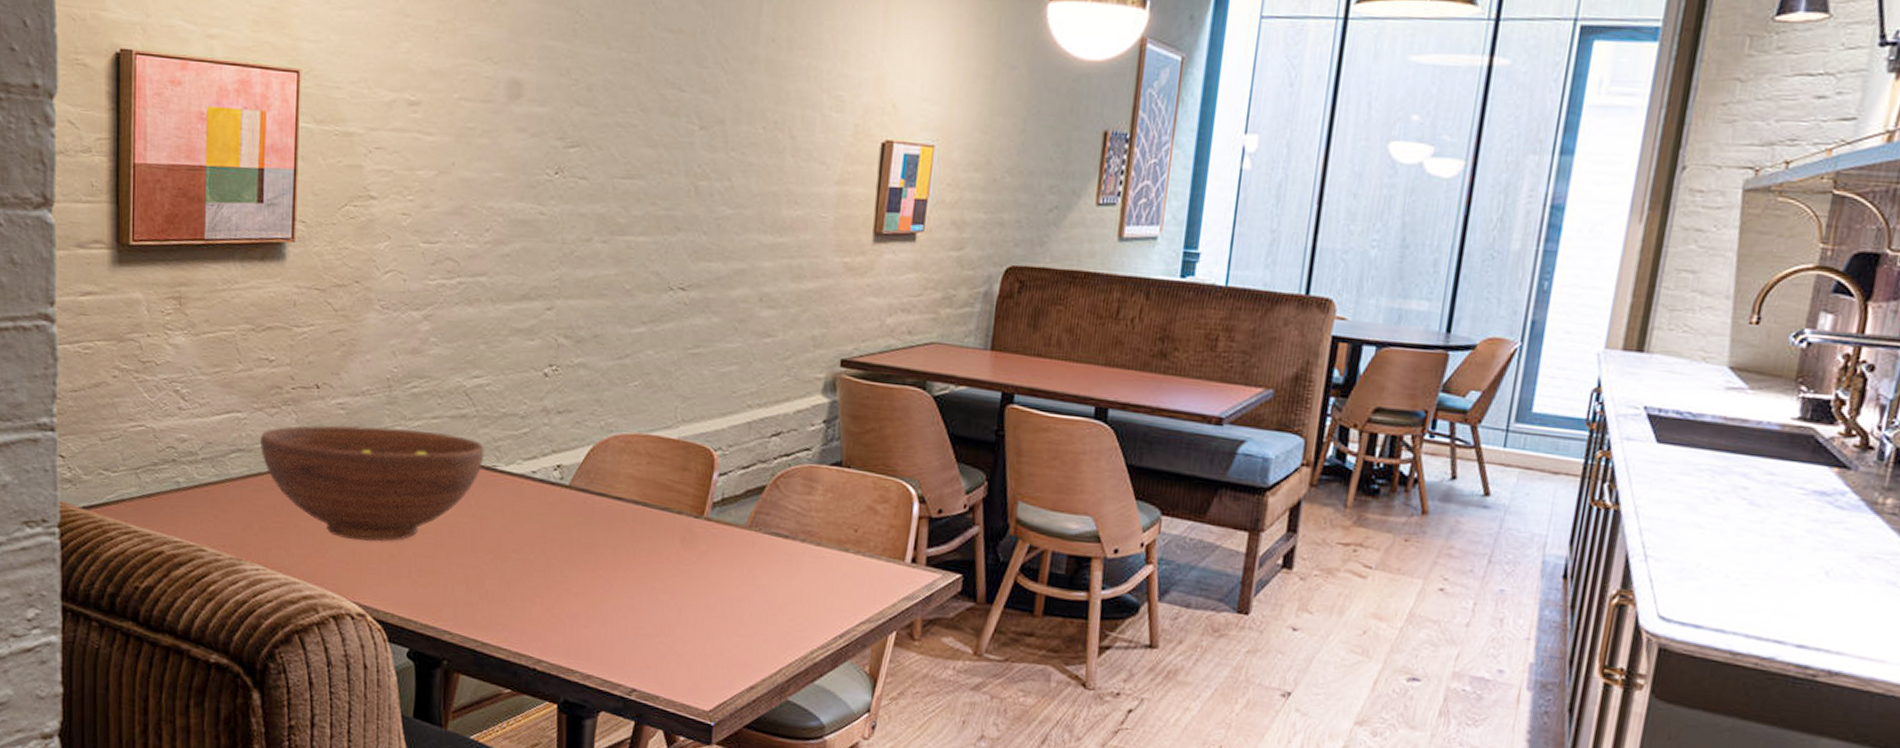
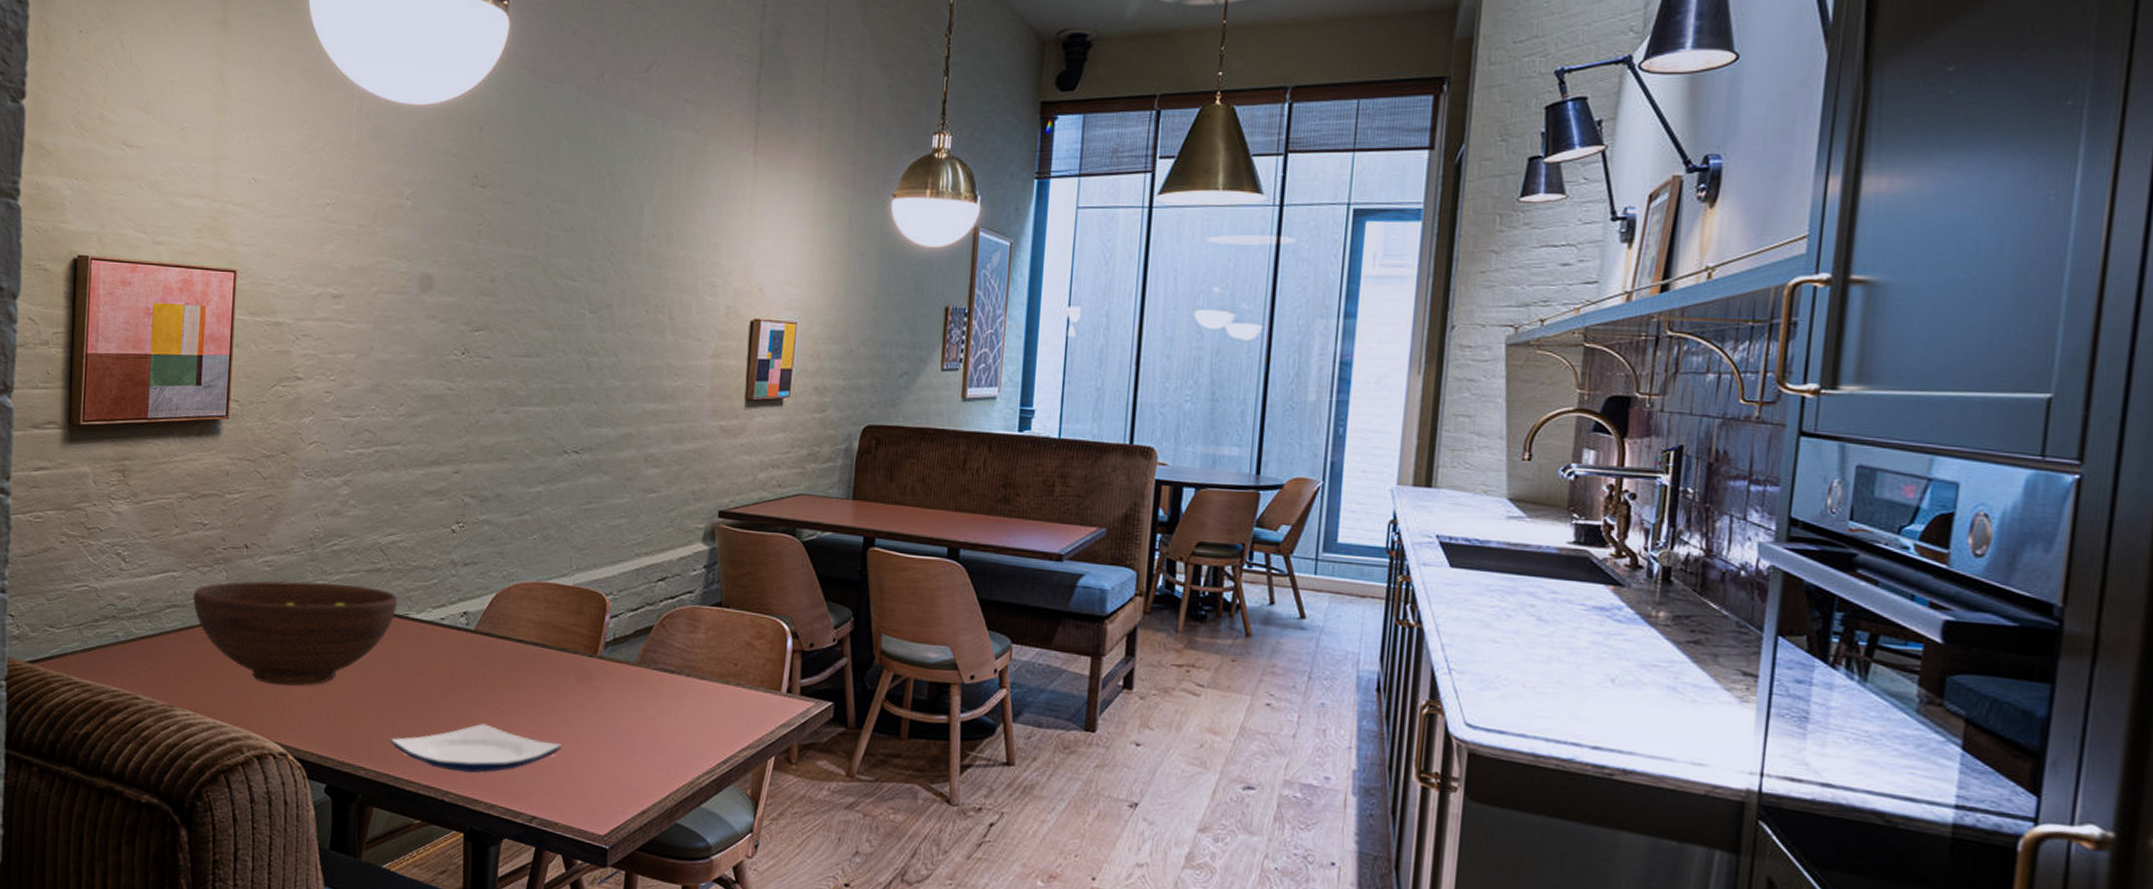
plate: none [477,587,664,641] -> present [390,723,561,773]

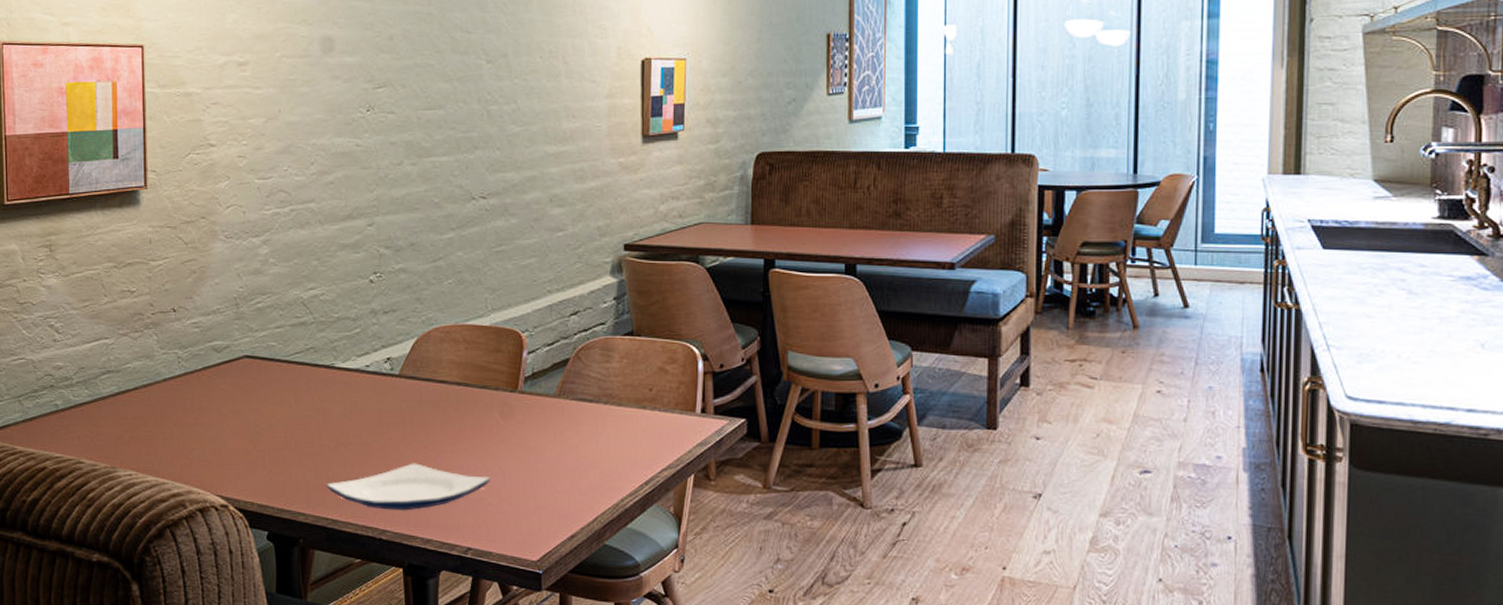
fruit bowl: present [193,581,398,687] -> none [127,339,323,441]

